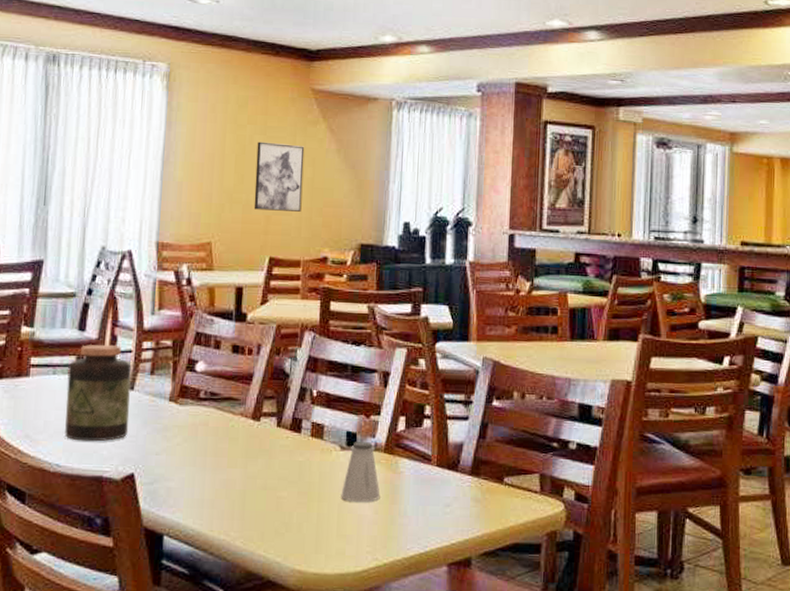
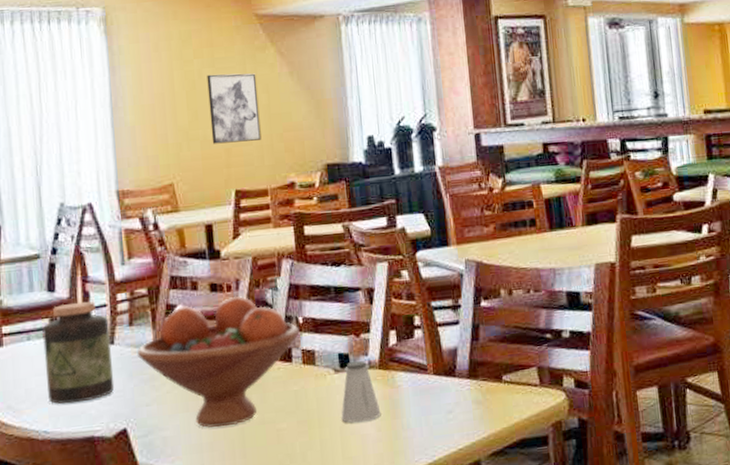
fruit bowl: none [153,360,312,487] -> present [136,296,300,428]

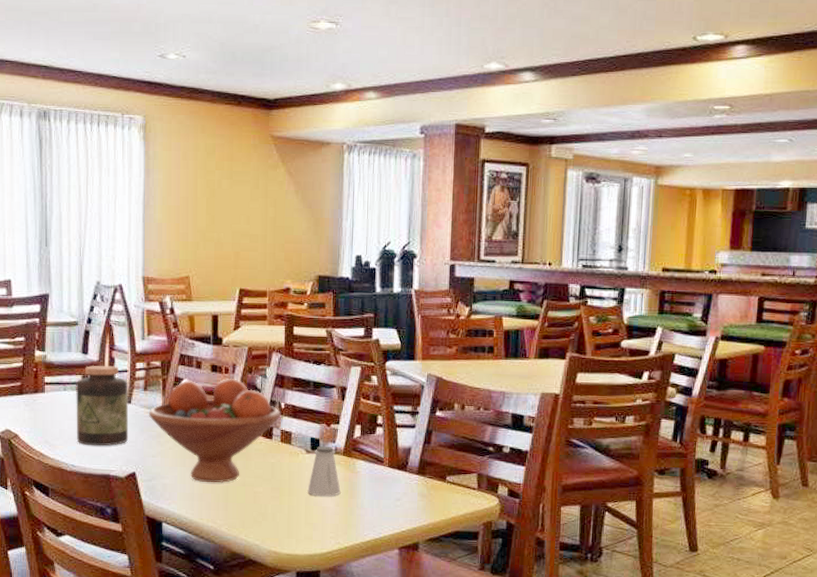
wall art: present [207,73,261,144] -> none [224,185,267,248]

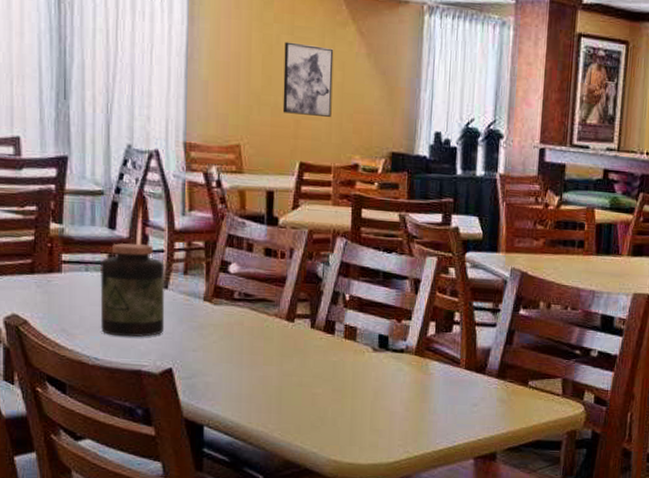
fruit bowl: present [148,378,281,483] -> none [188,264,345,383]
wall art: none [224,185,267,248] -> present [282,41,334,117]
saltshaker: present [307,445,341,497] -> none [373,343,411,400]

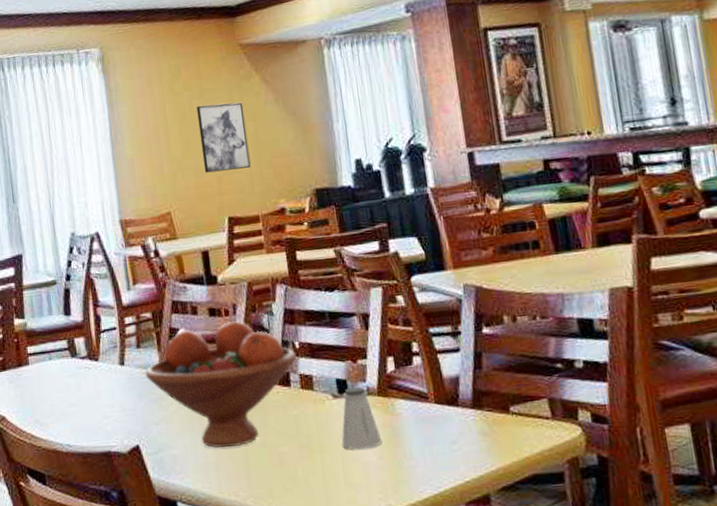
jar: present [100,243,166,337] -> none [61,324,127,420]
fruit bowl: none [188,264,345,383] -> present [145,320,297,448]
saltshaker: none [373,343,411,400] -> present [341,386,382,450]

